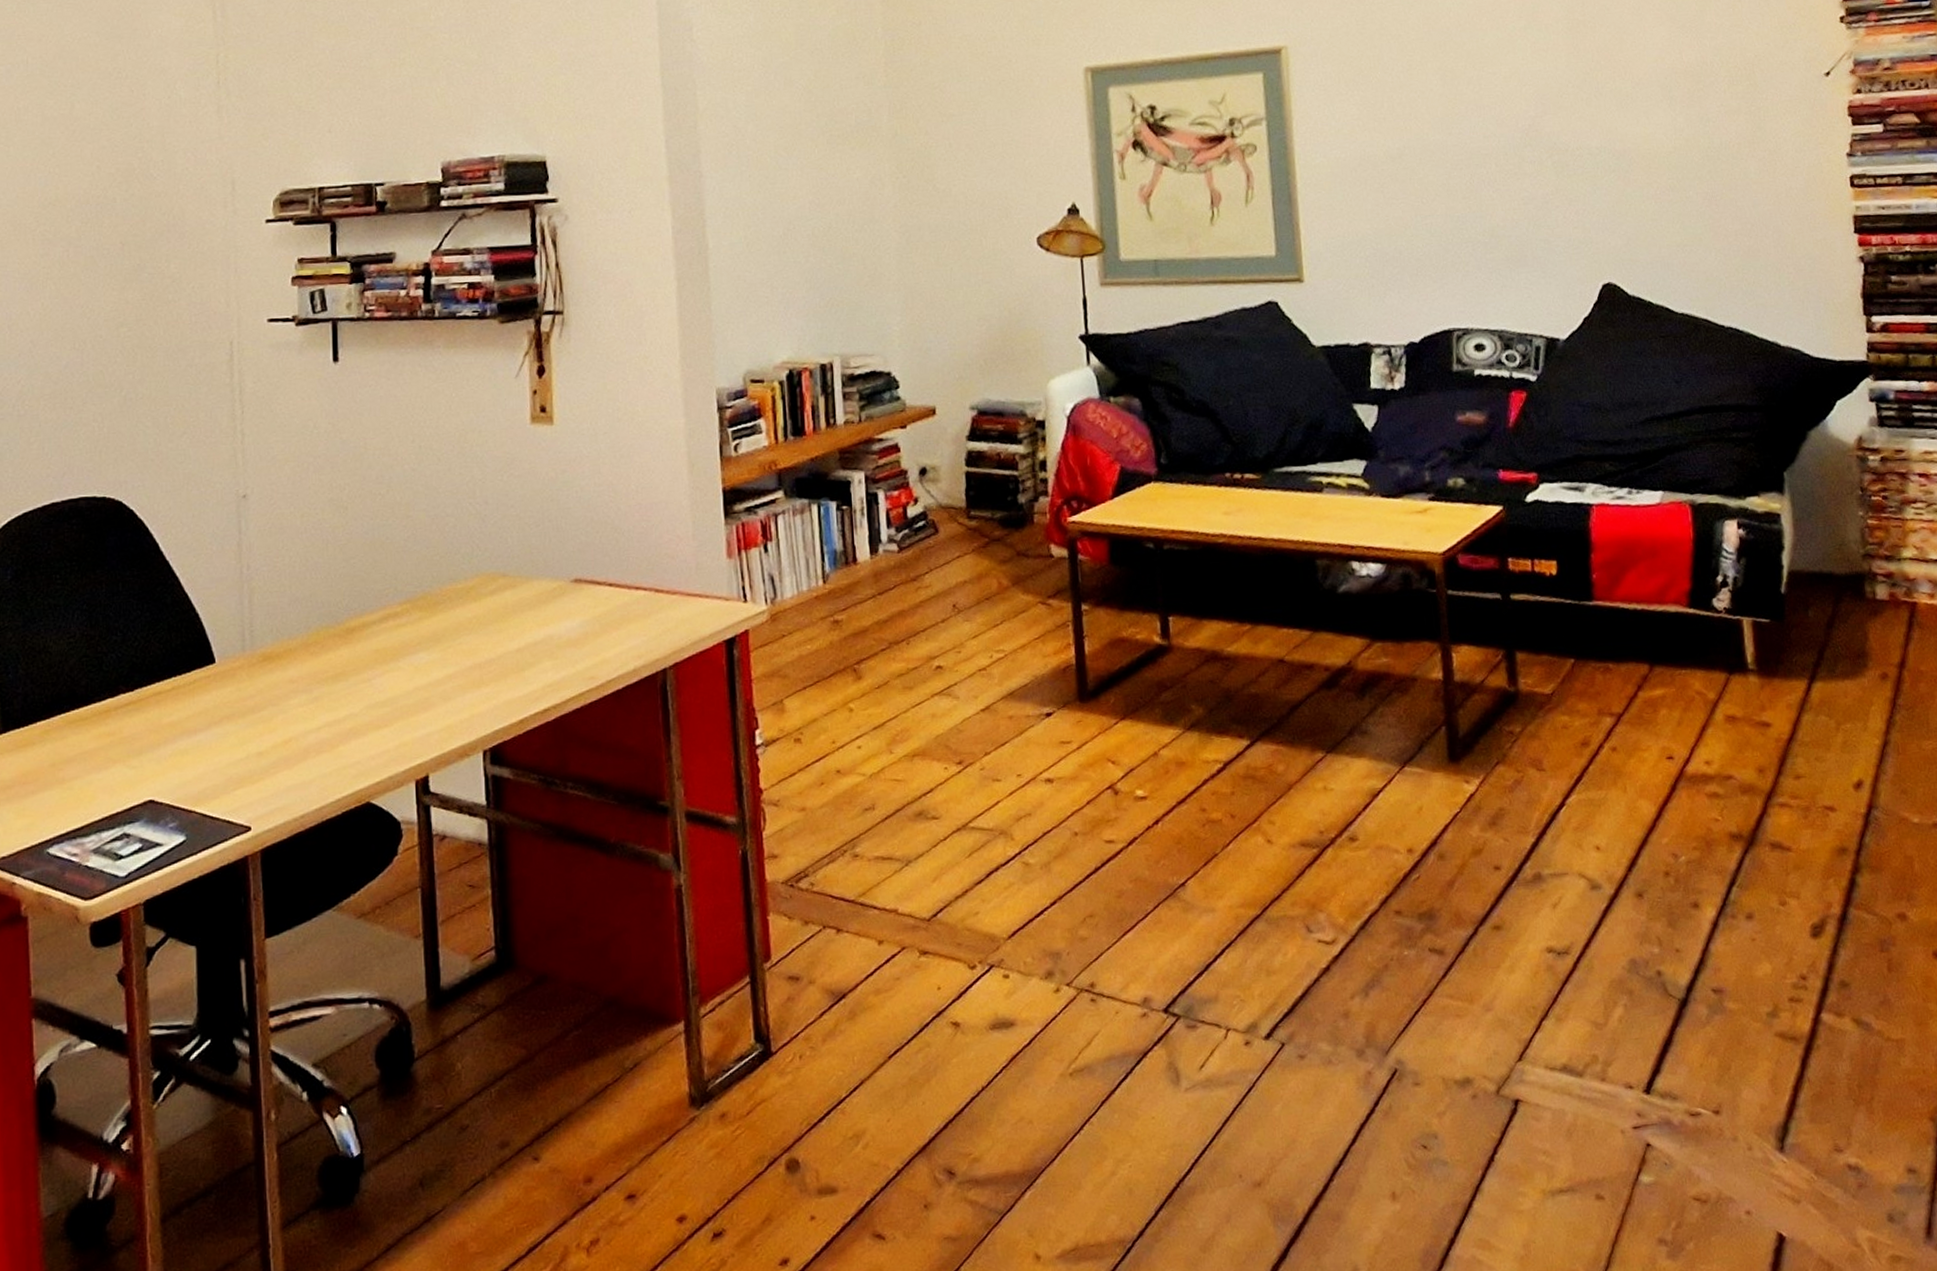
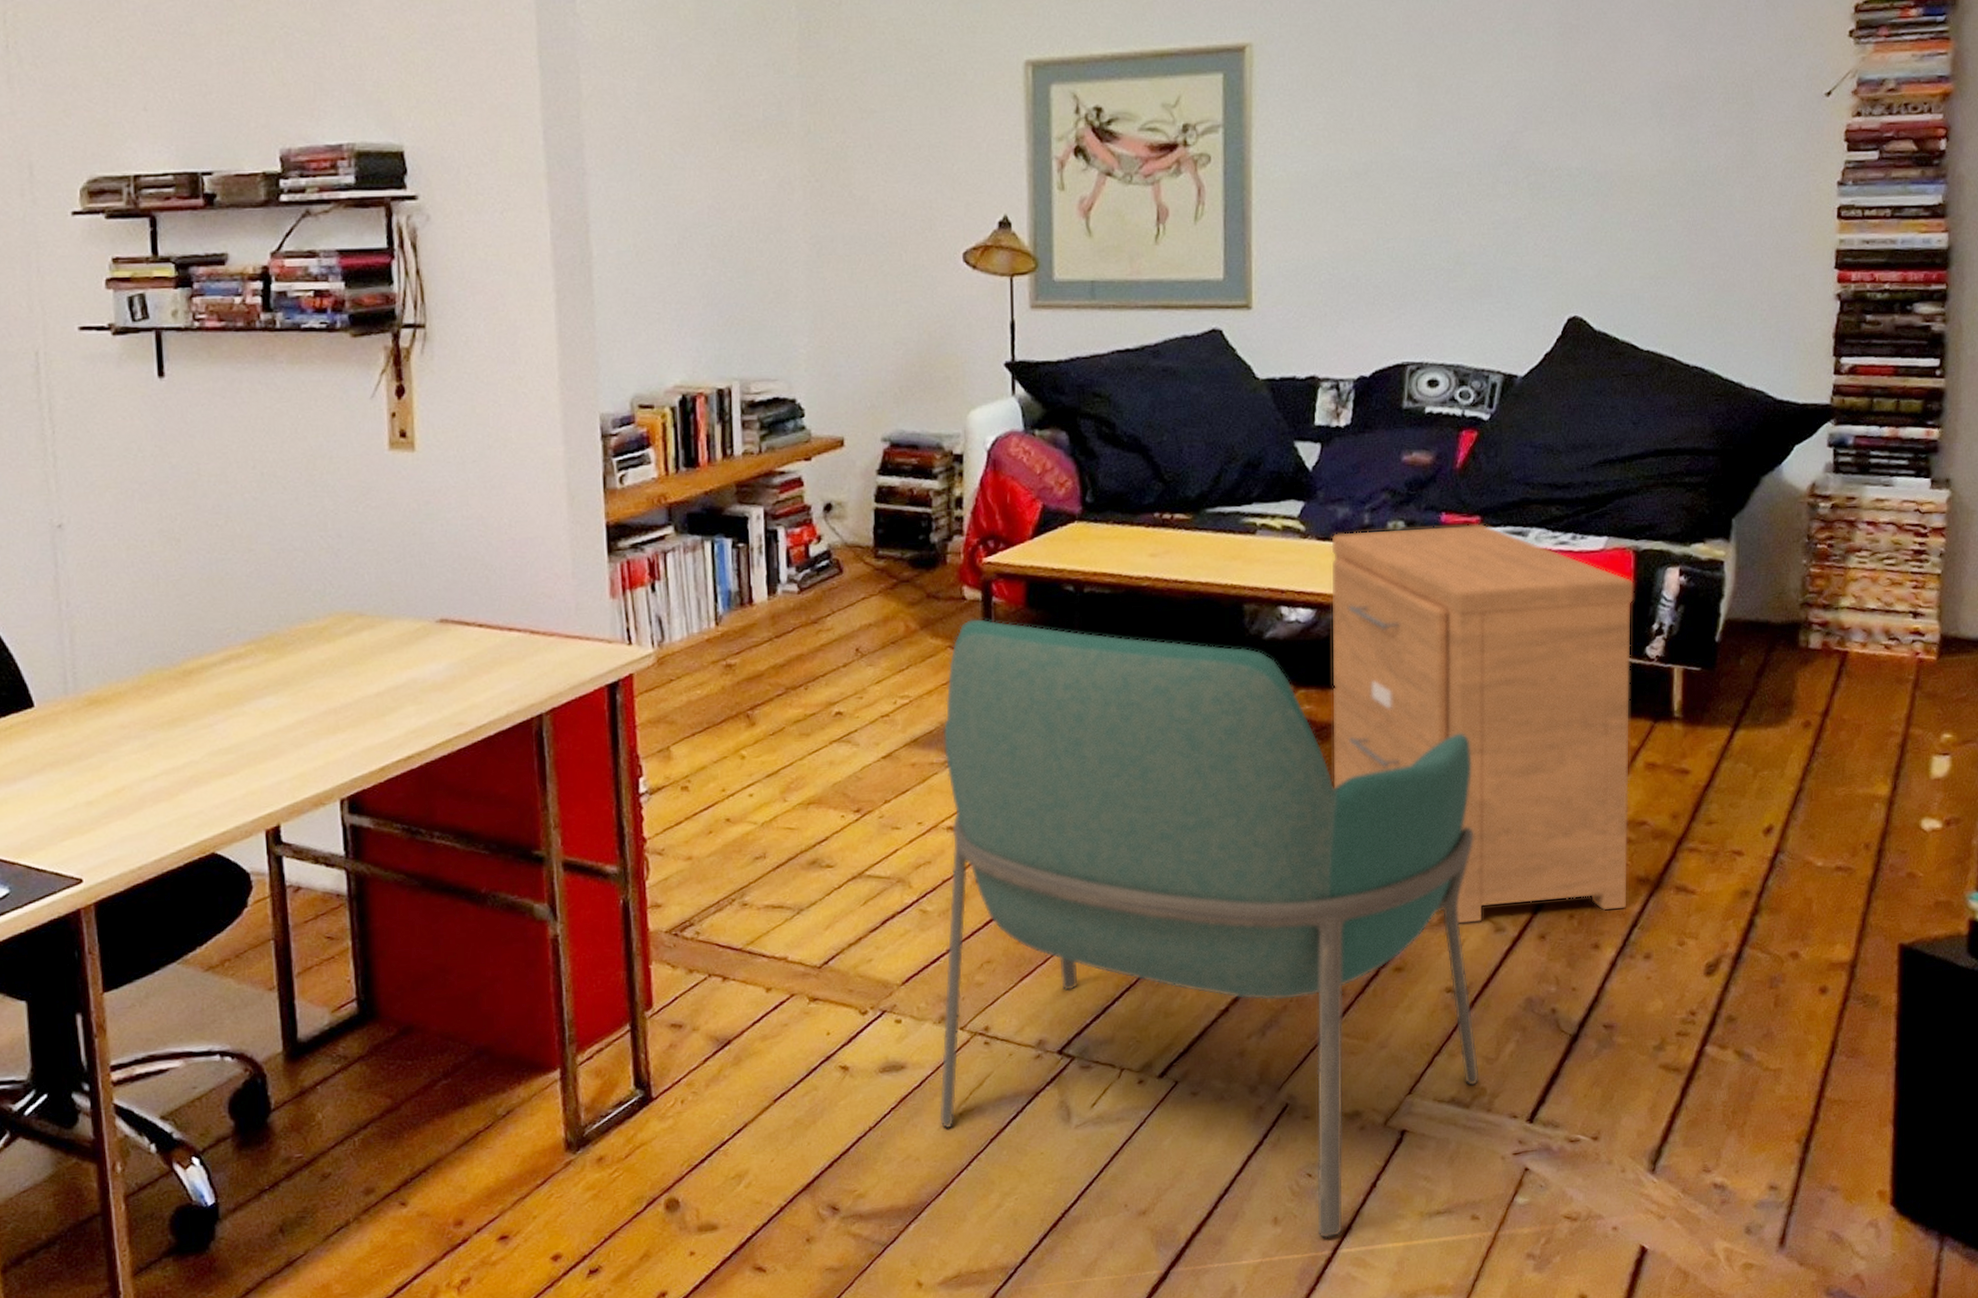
armchair: none [1038,575,1590,1217] -> present [939,619,1479,1239]
nightstand: none [1395,481,1722,881] -> present [1331,525,1634,924]

